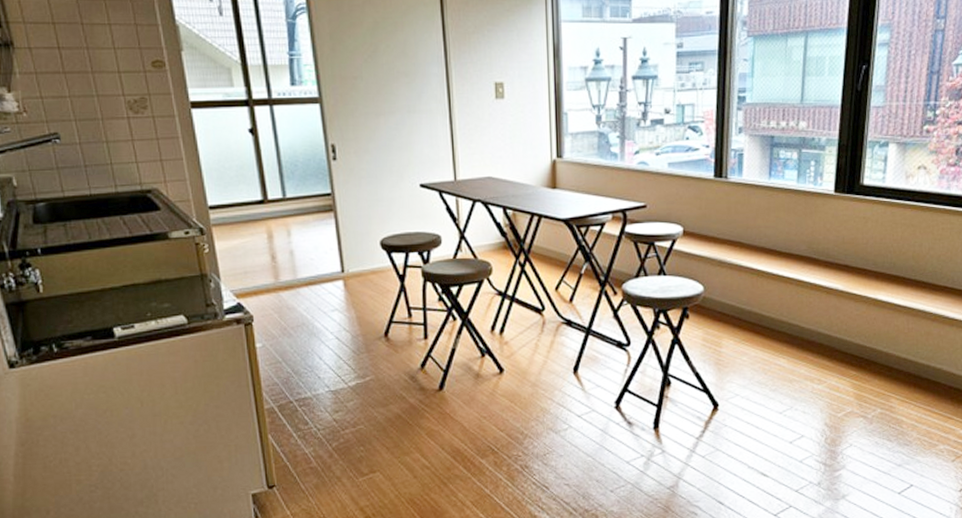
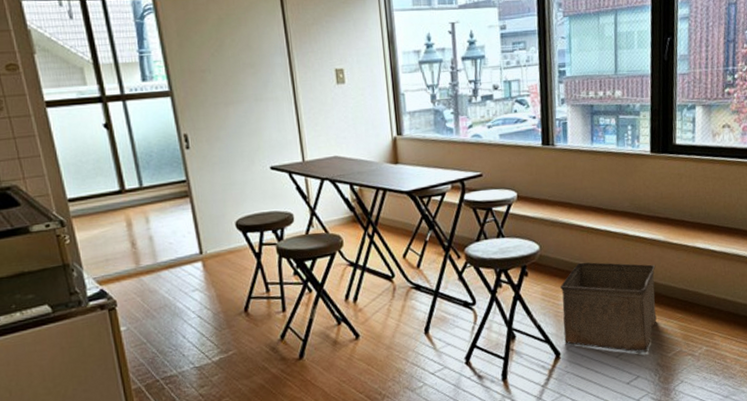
storage bin: none [724,308,831,410] -> present [560,262,657,352]

